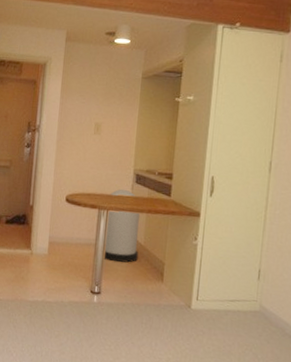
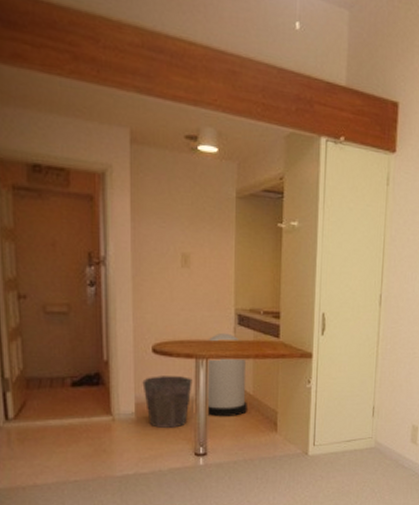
waste bin: none [55,221,95,266] -> present [142,376,192,428]

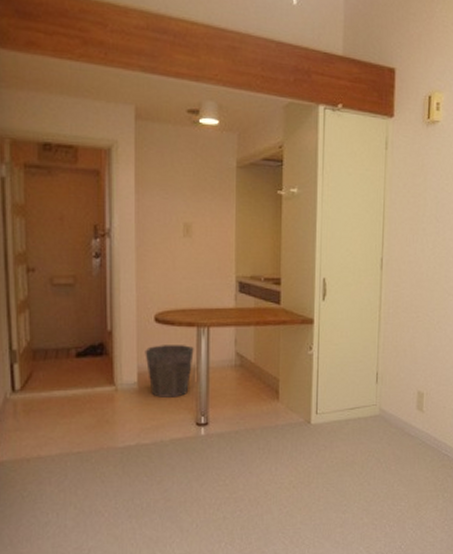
trash can: present [207,332,247,417] -> none [208,300,249,386]

